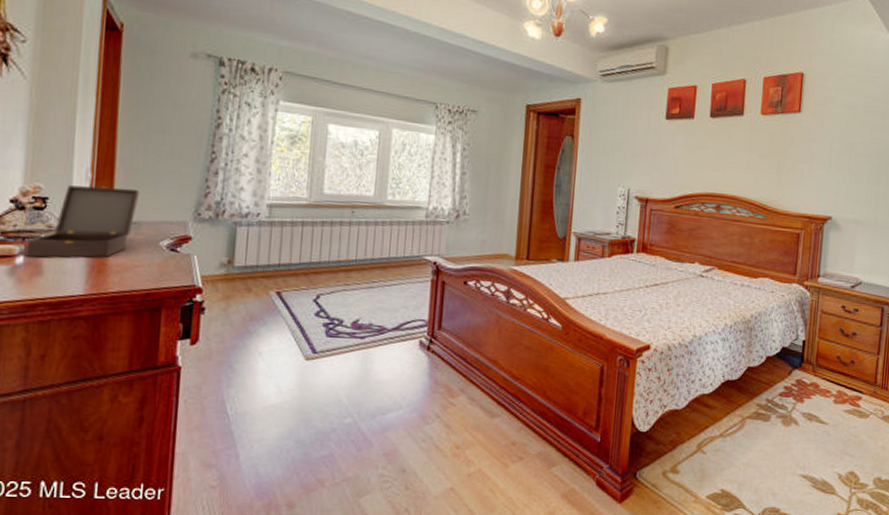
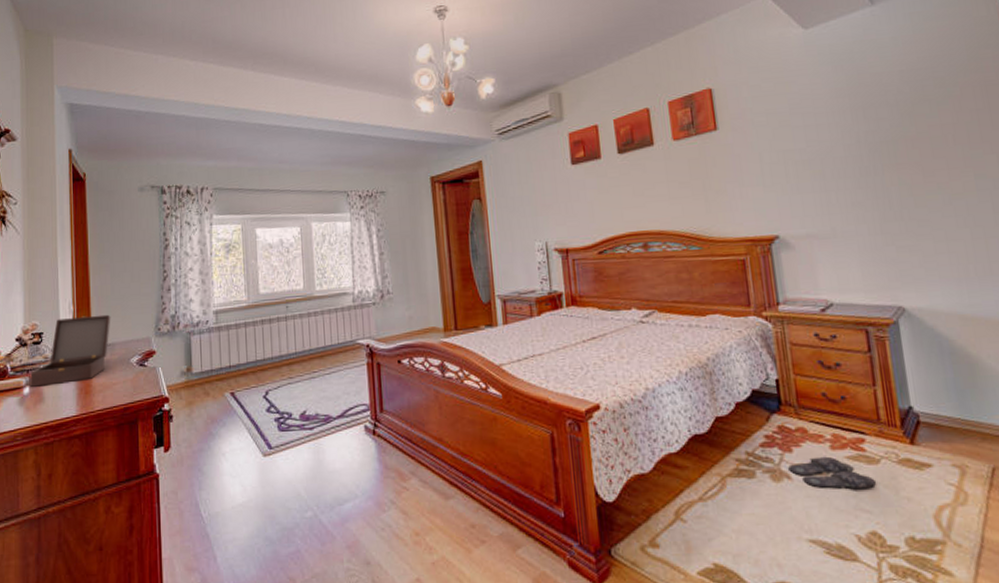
slippers: none [798,408,862,438] -> present [788,456,876,490]

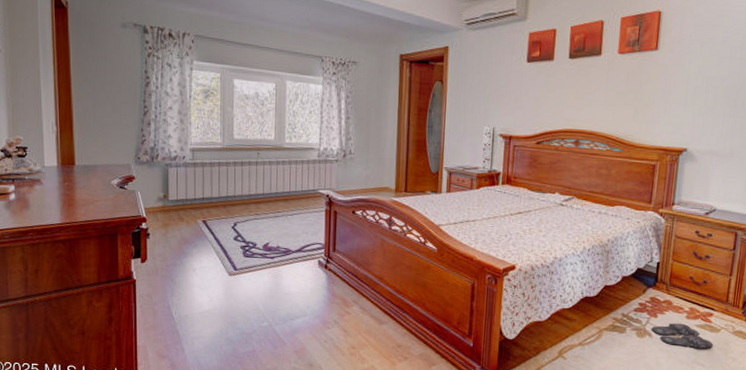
jewelry box: present [30,314,111,387] -> none [16,136,93,195]

